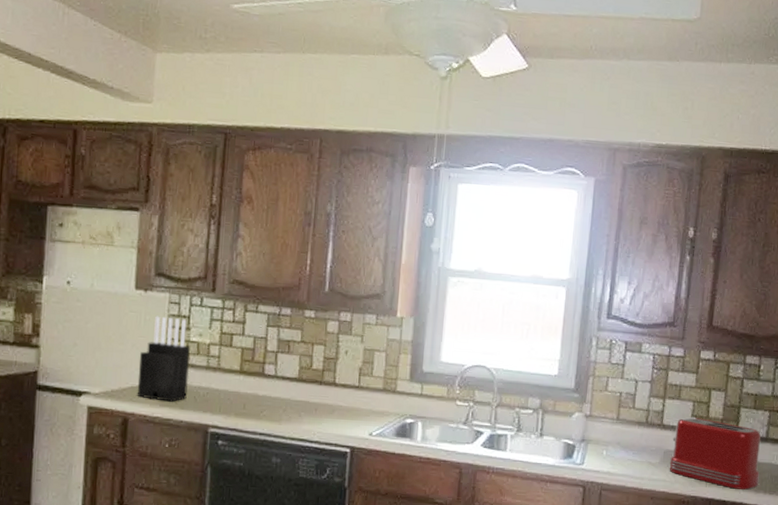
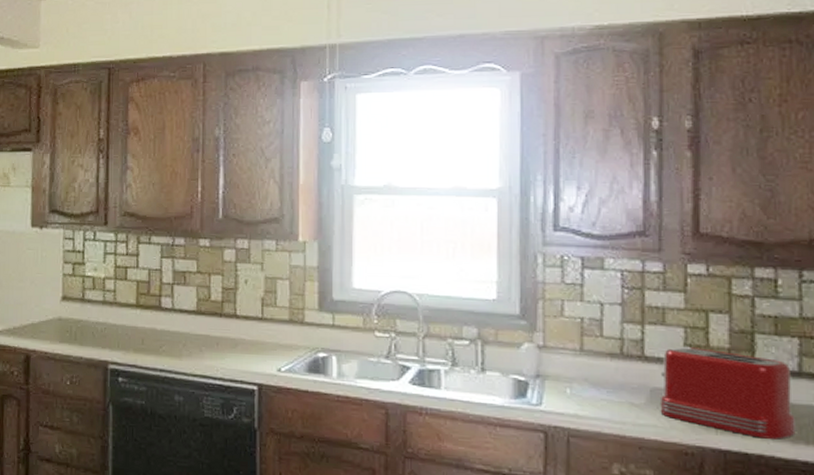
knife block: present [137,316,191,402] -> none [37,252,87,338]

